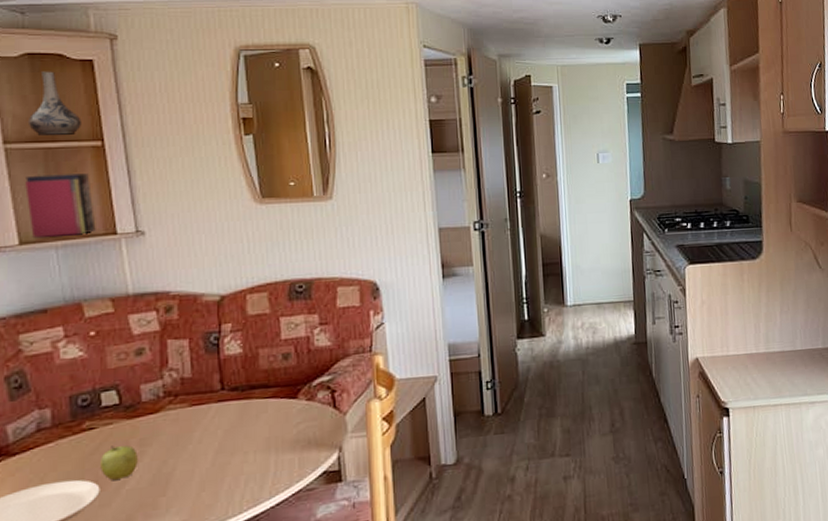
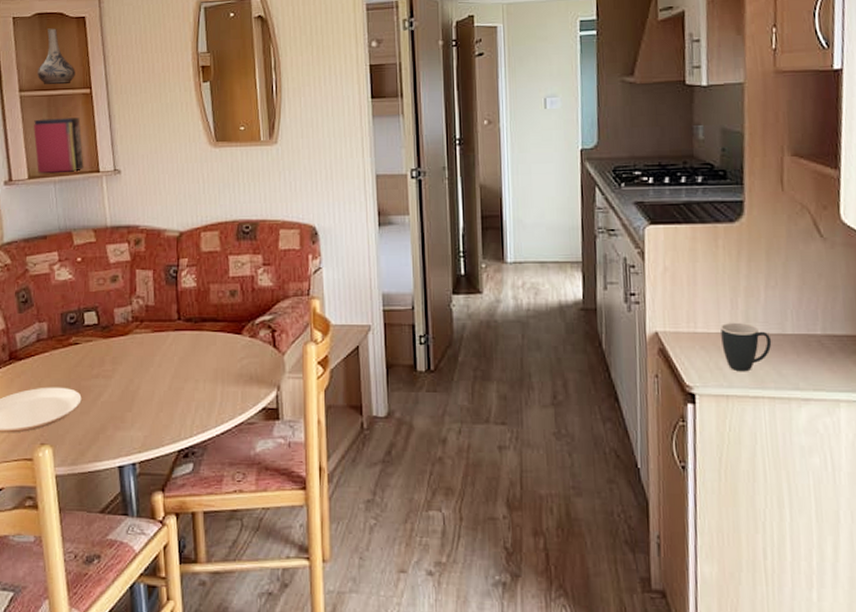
fruit: present [100,445,138,480] -> none [82,361,111,391]
mug: none [747,343,786,385] -> present [720,322,772,372]

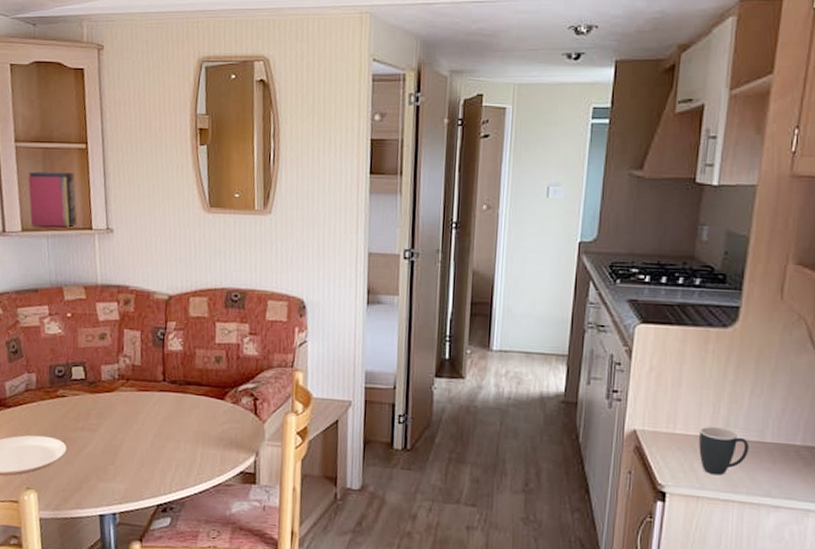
decorative vase: present [36,28,76,85] -> none [32,78,72,138]

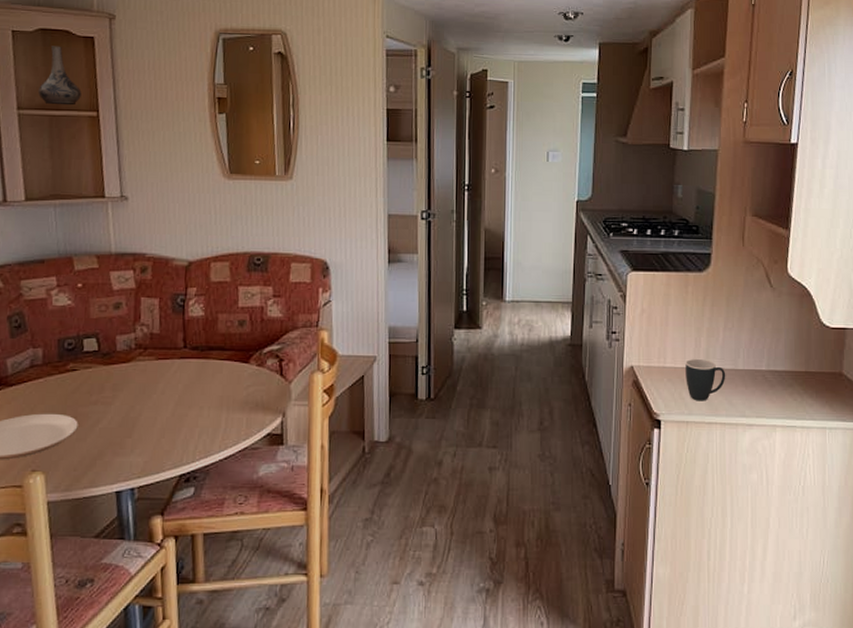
books: present [28,171,77,227] -> none [32,139,88,196]
decorative vase: none [32,78,72,138] -> present [37,46,82,106]

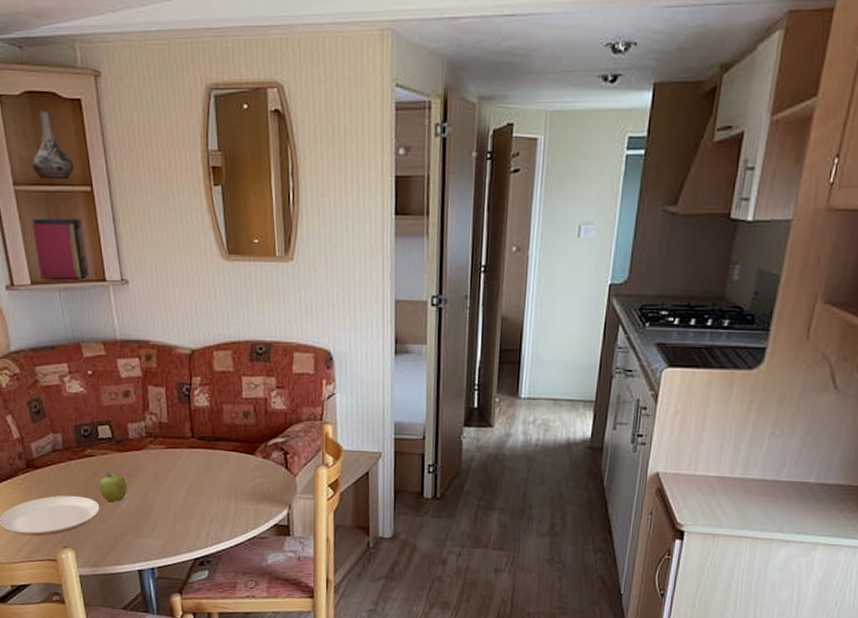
books: none [32,139,88,196] -> present [32,218,89,279]
fruit: none [79,387,111,418] -> present [99,473,127,502]
mug: present [685,358,726,401] -> none [717,467,766,514]

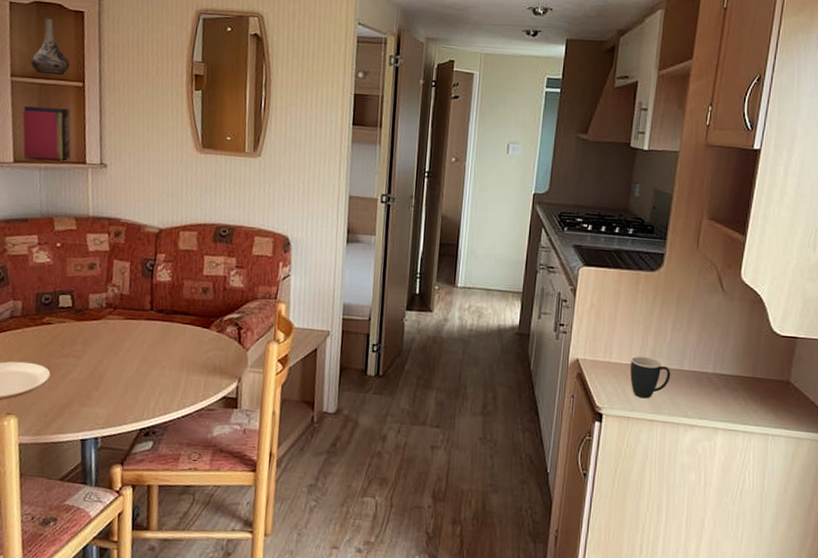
fruit: present [99,473,127,502] -> none [52,341,81,369]
mug: none [717,467,766,514] -> present [630,356,671,399]

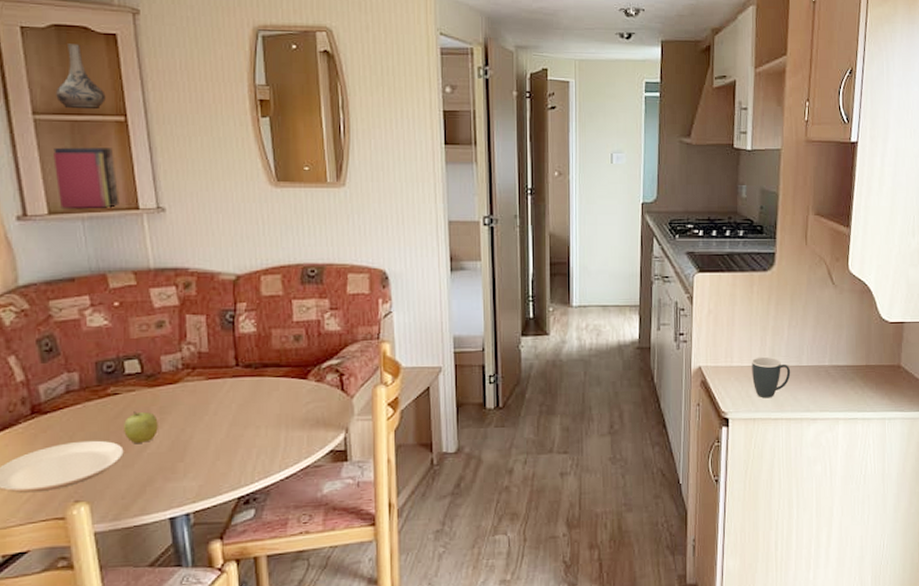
fruit: none [52,341,81,369] -> present [124,411,158,443]

